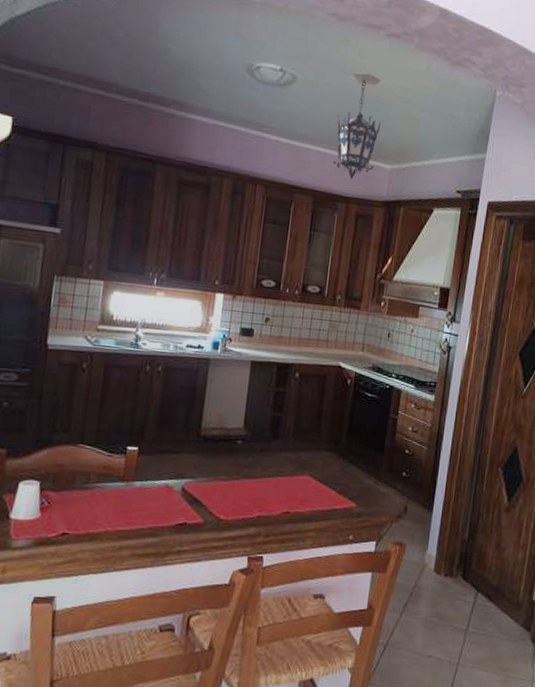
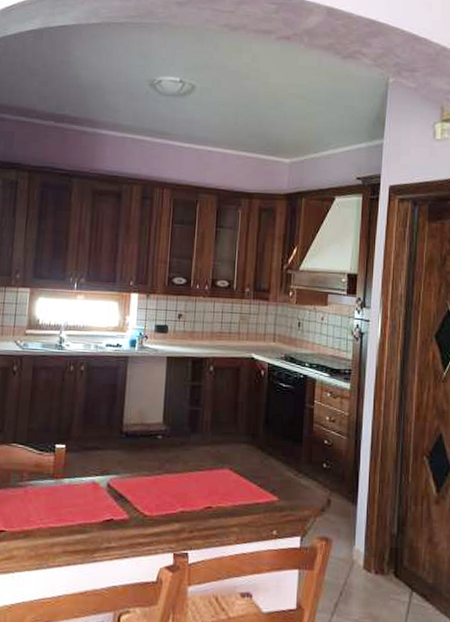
hanging lantern: present [333,73,382,179] -> none [234,76,278,176]

